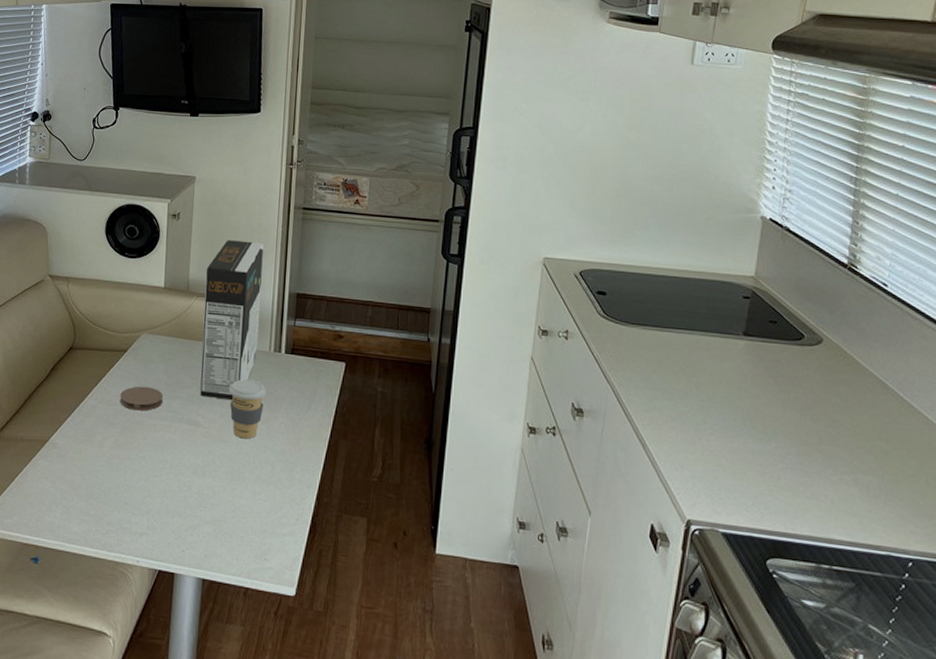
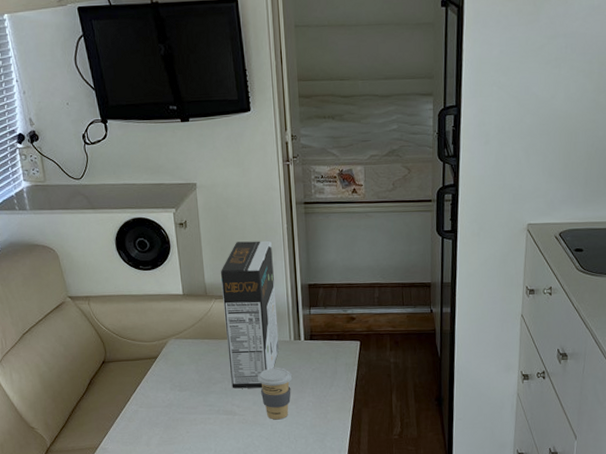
coaster: present [119,386,164,411] -> none [158,387,199,409]

